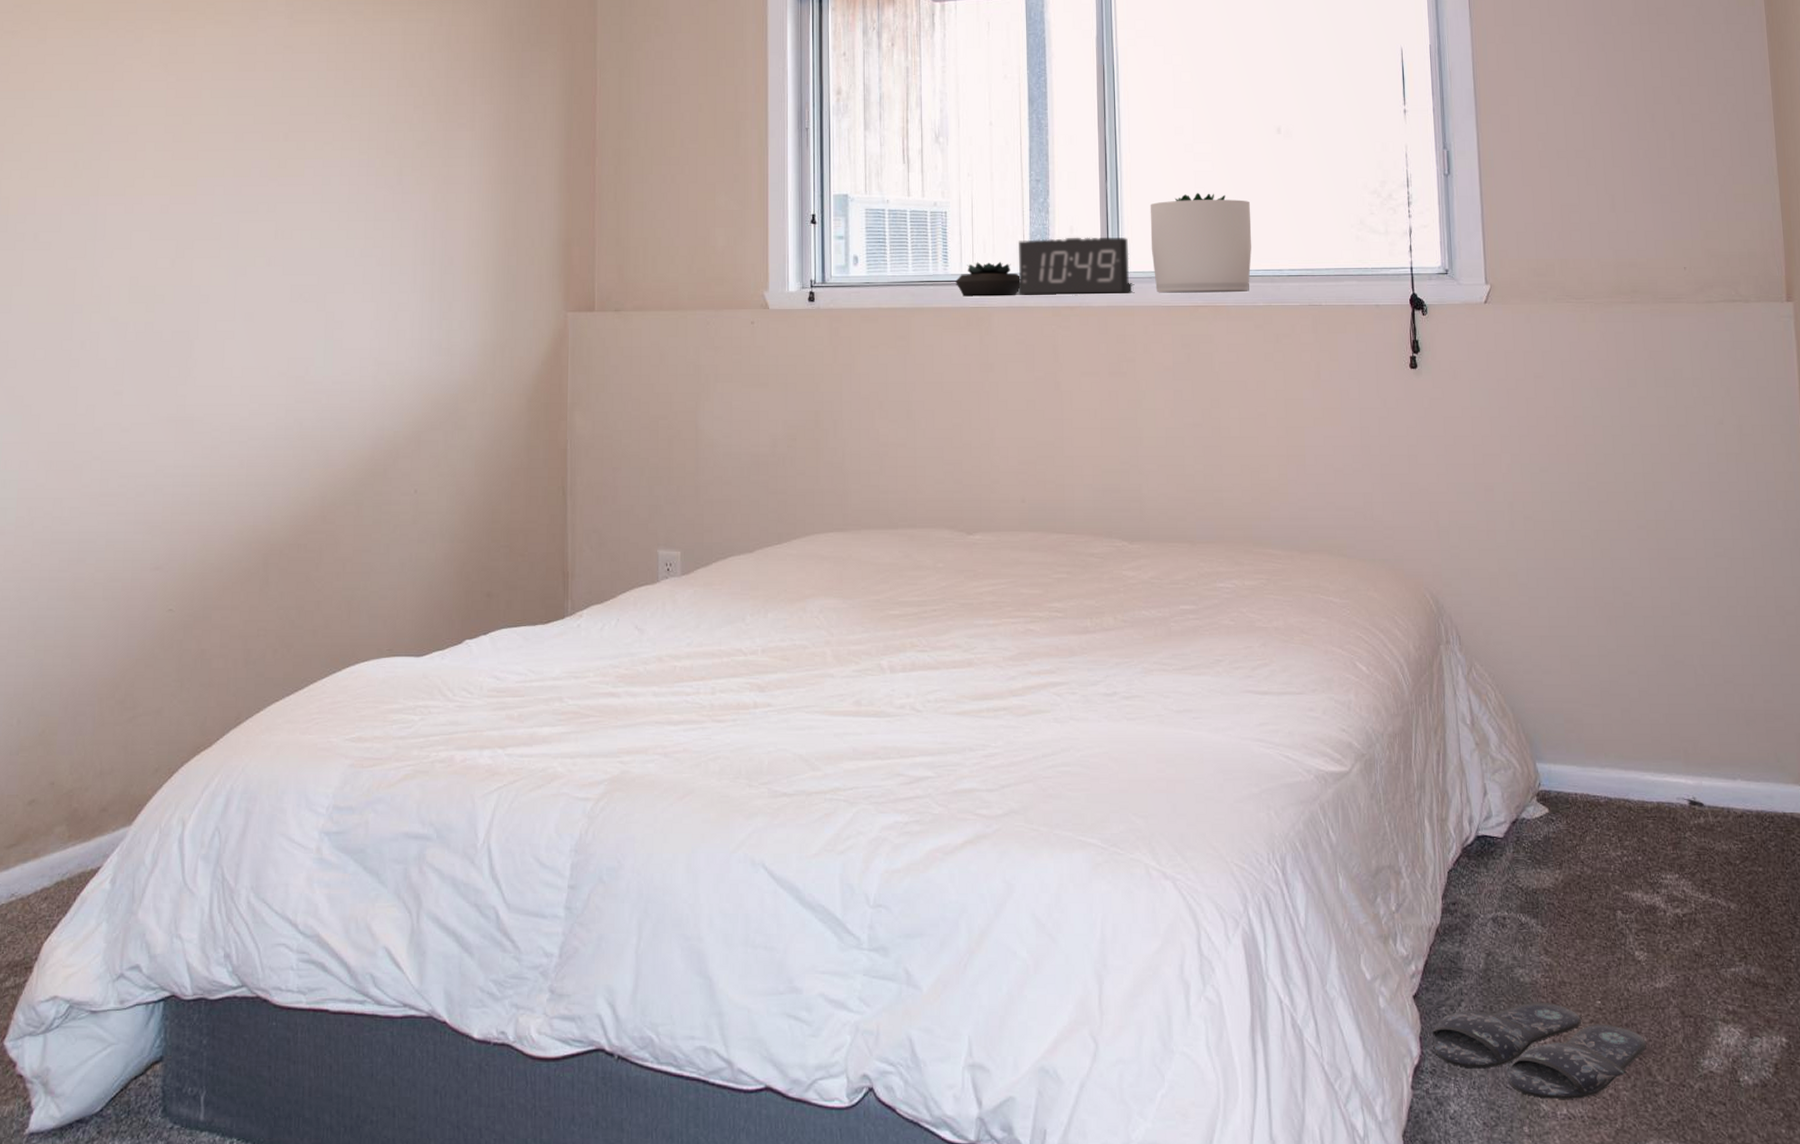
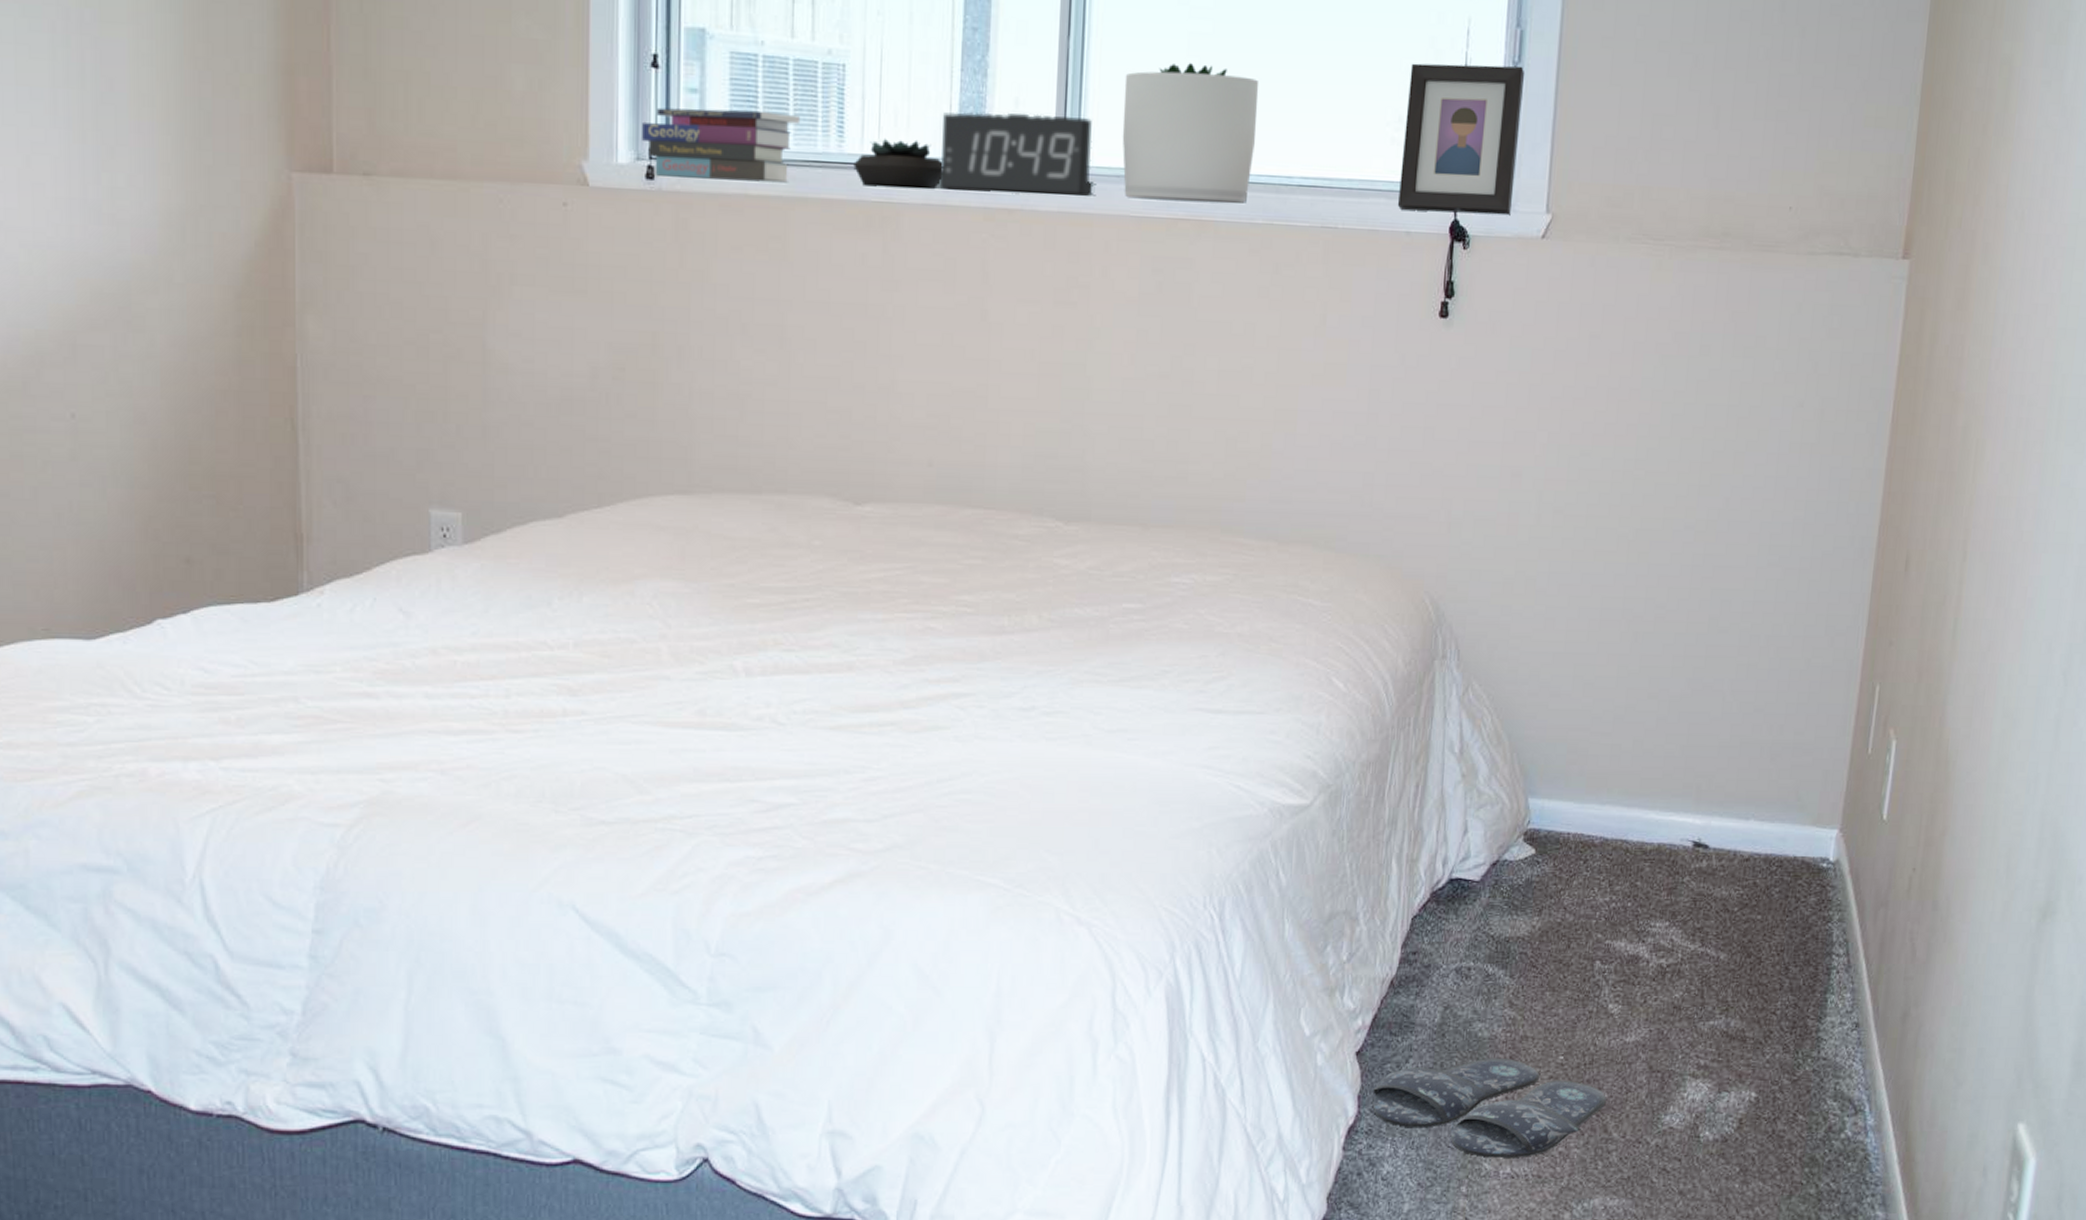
books: none [804,248,917,300] -> present [641,107,801,183]
picture frame: none [1365,177,1457,290] -> present [1397,63,1524,216]

